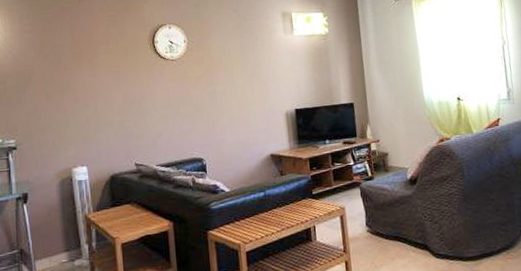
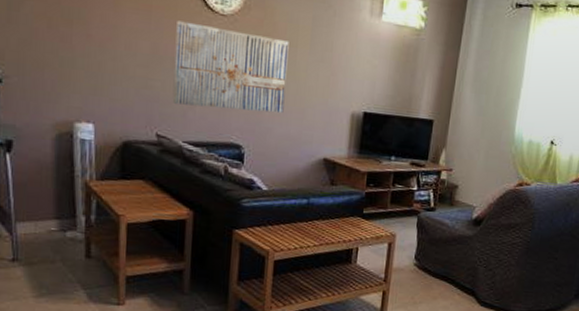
wall art: none [139,67,231,137] -> present [172,20,289,114]

